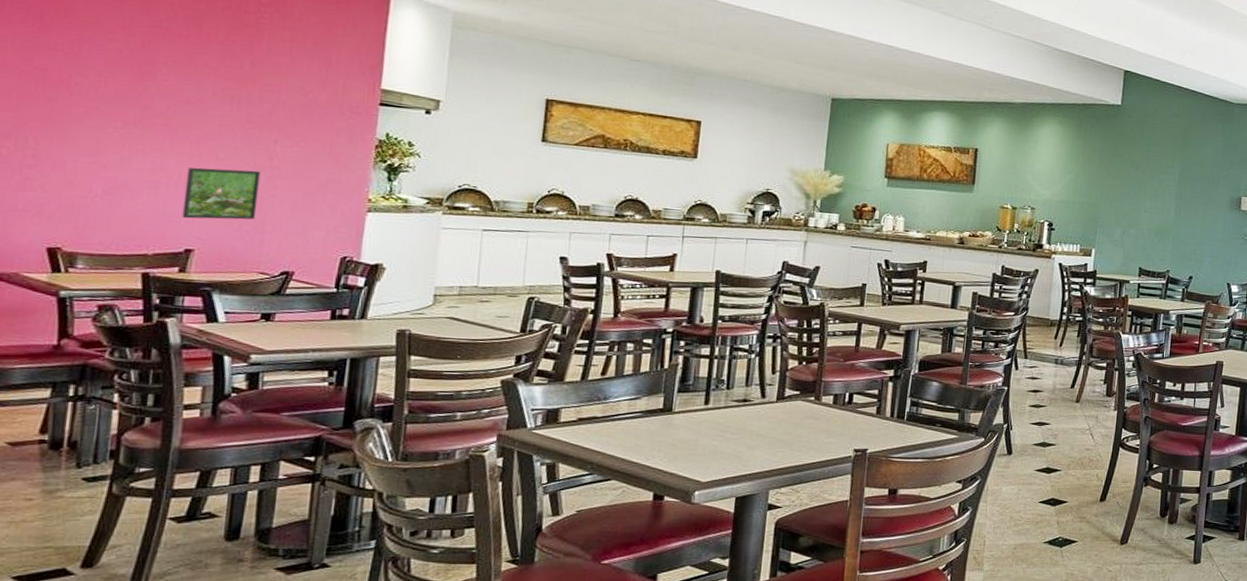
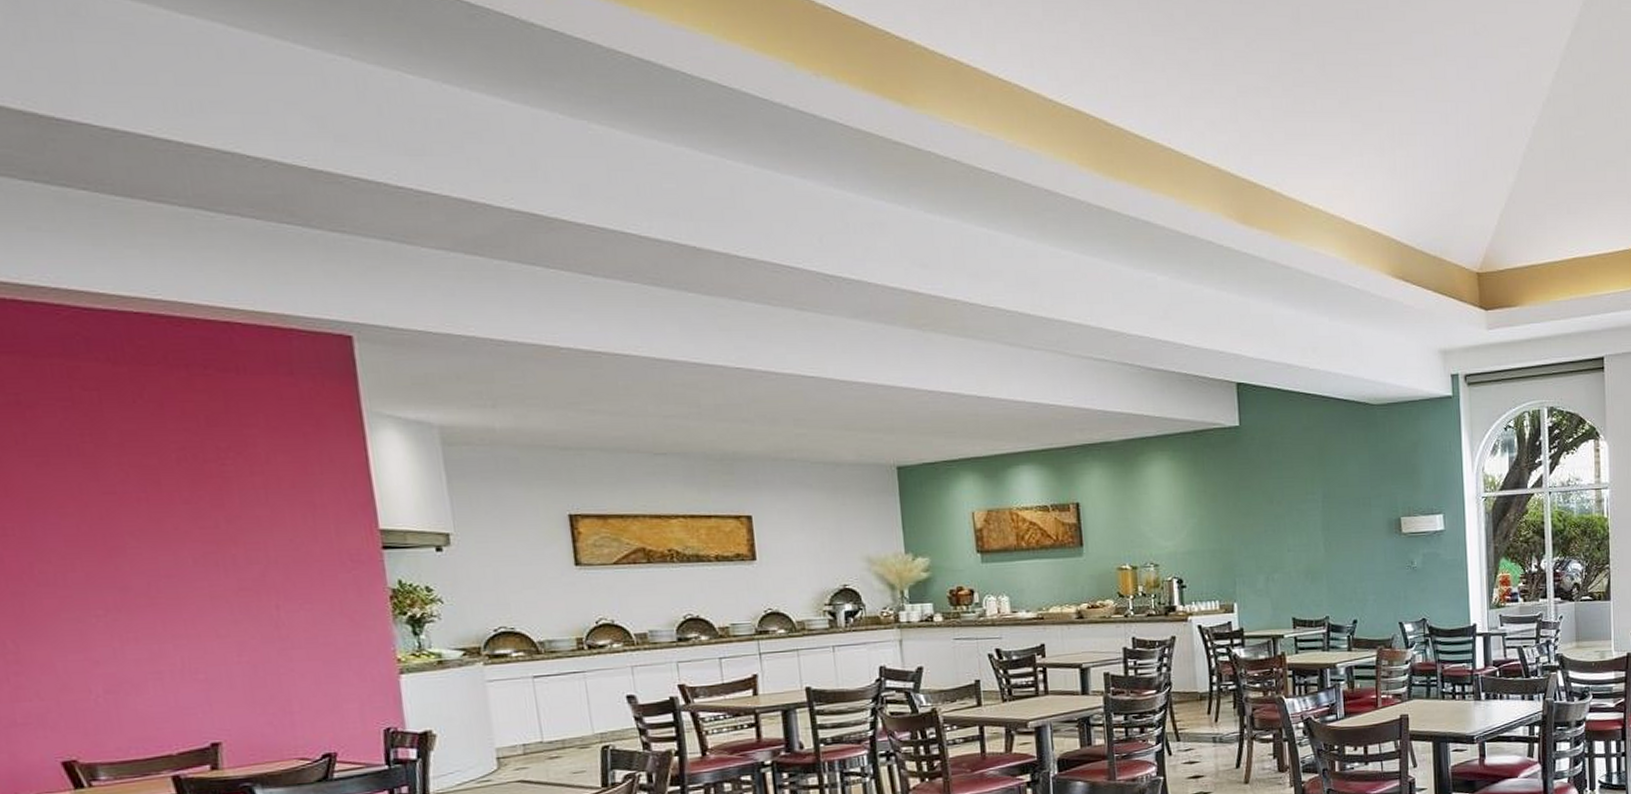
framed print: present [182,167,261,220] -> none [189,644,279,709]

